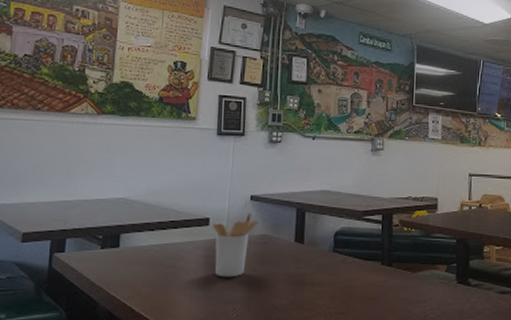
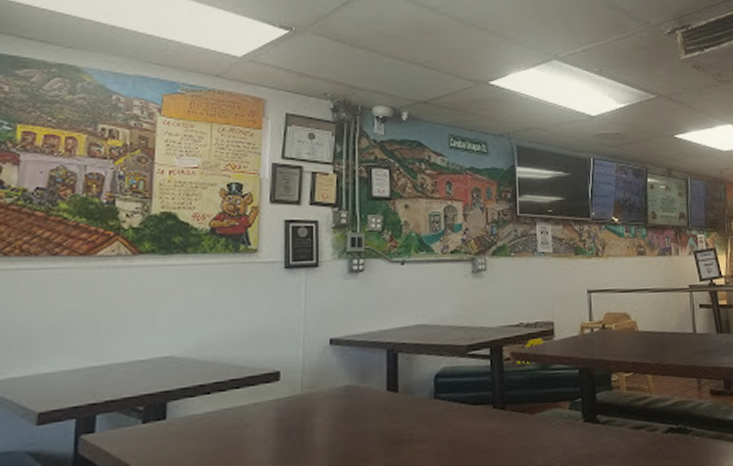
utensil holder: present [212,212,259,278] -> none [284,359,341,444]

